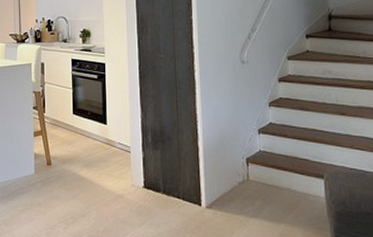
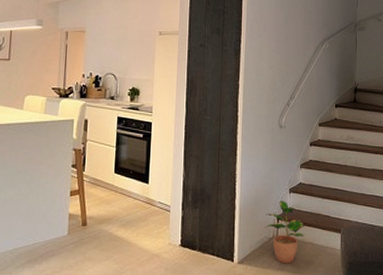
potted plant: none [233,142,280,211] -> present [264,201,304,264]

